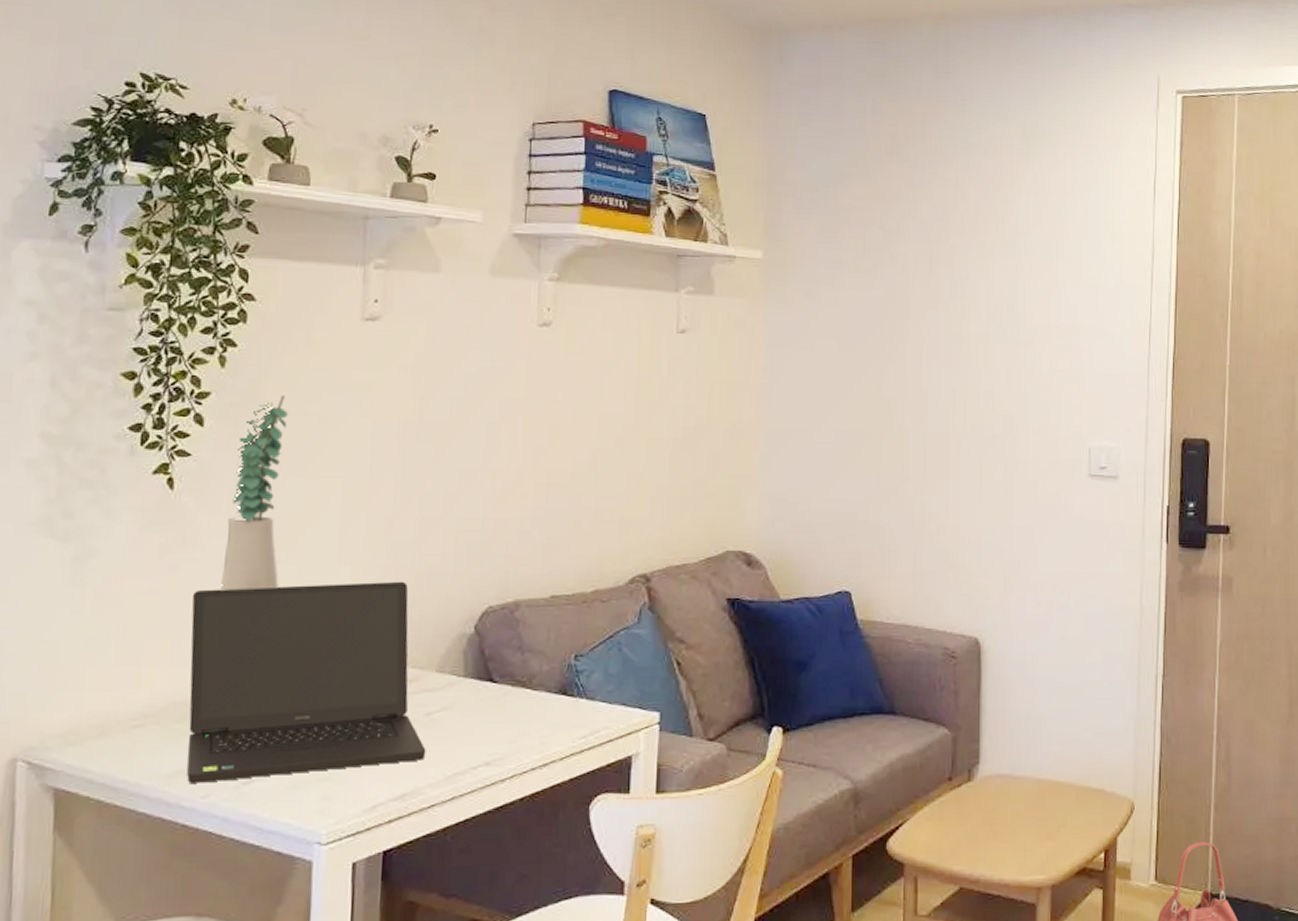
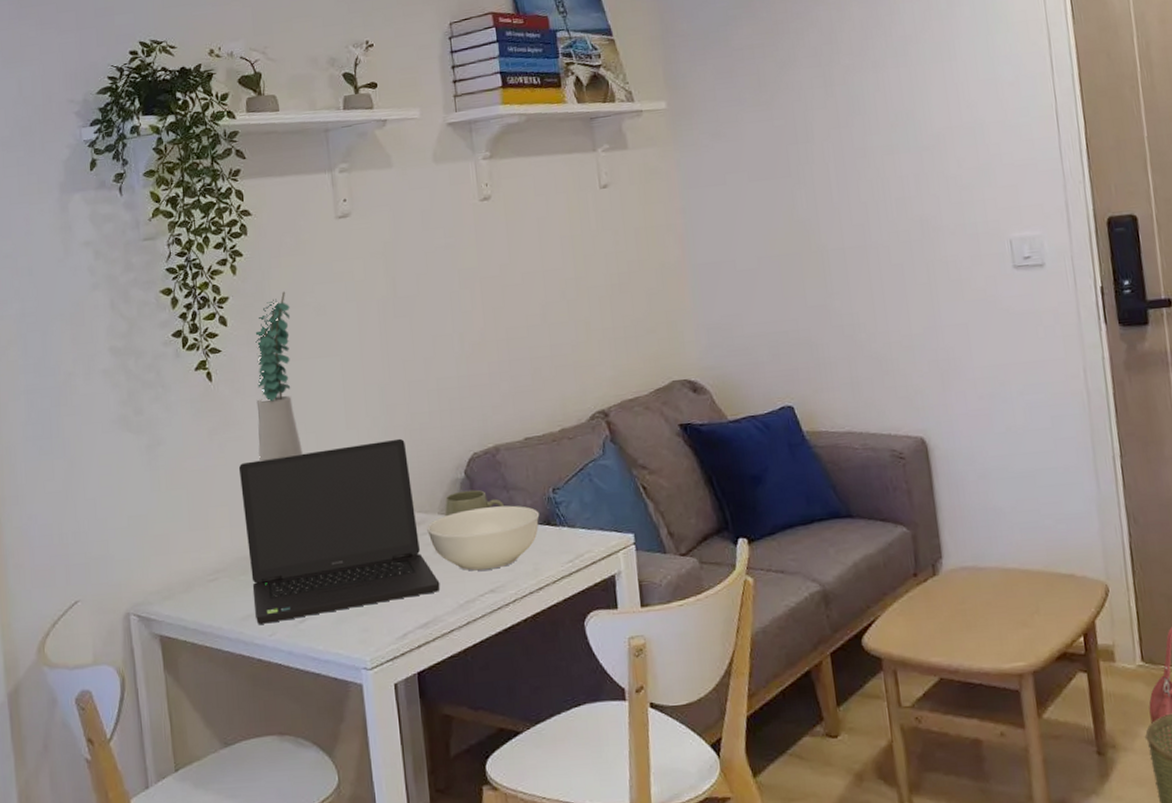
bowl: none [420,669,556,740] -> present [427,505,540,571]
mug: none [443,648,517,676] -> present [444,489,505,517]

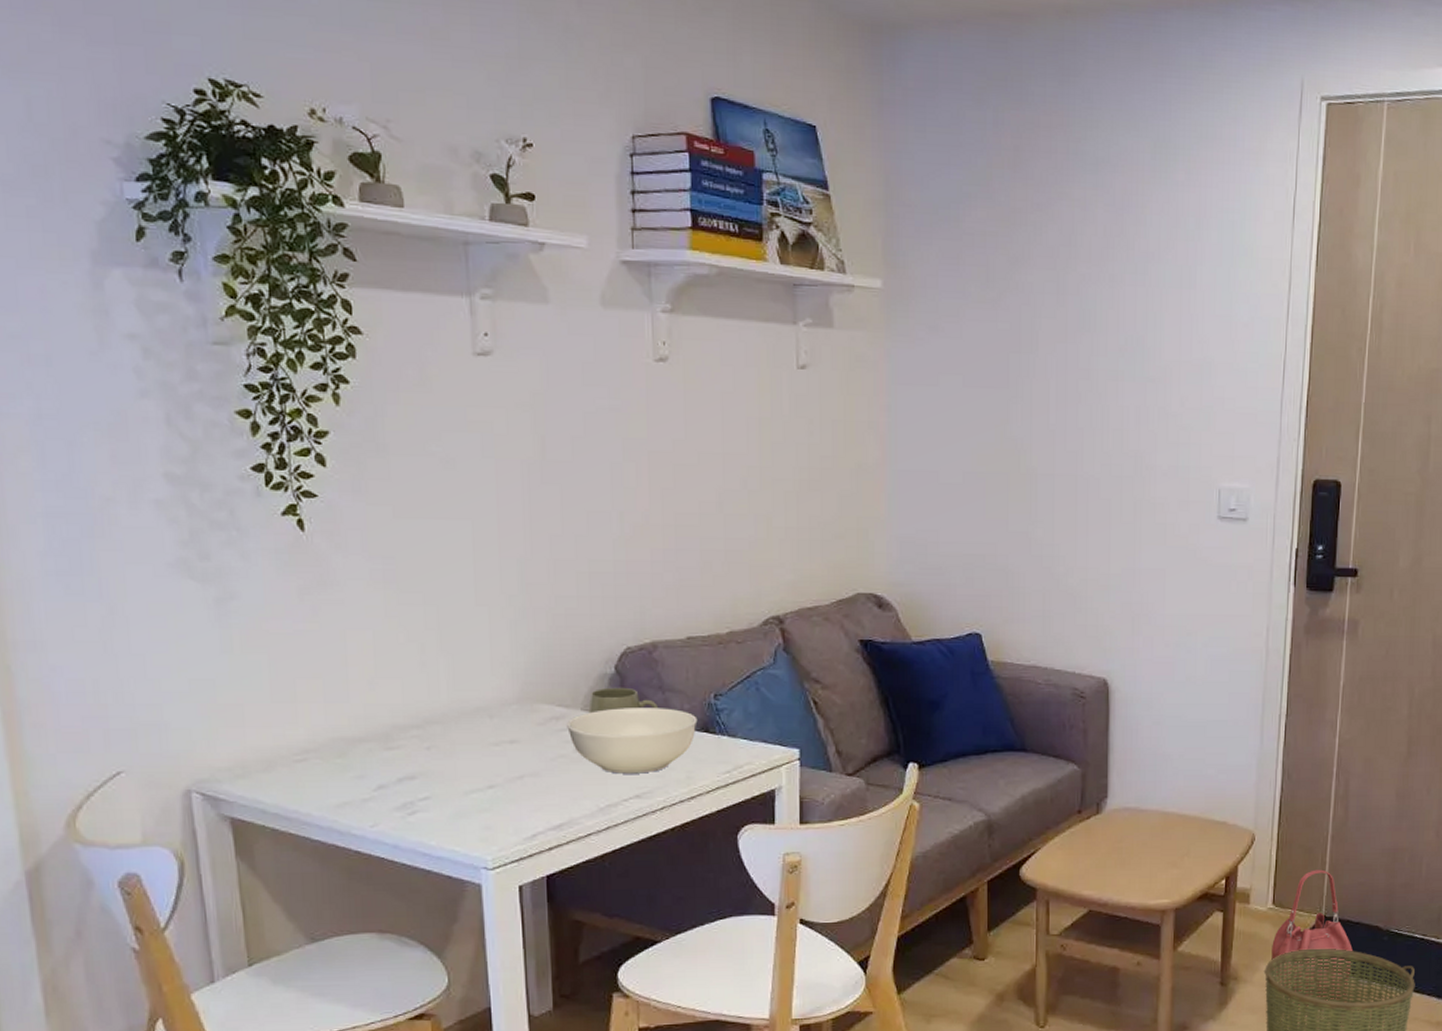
laptop: present [239,438,440,624] -> none [338,622,579,813]
vase: present [256,291,303,462] -> none [363,434,420,632]

